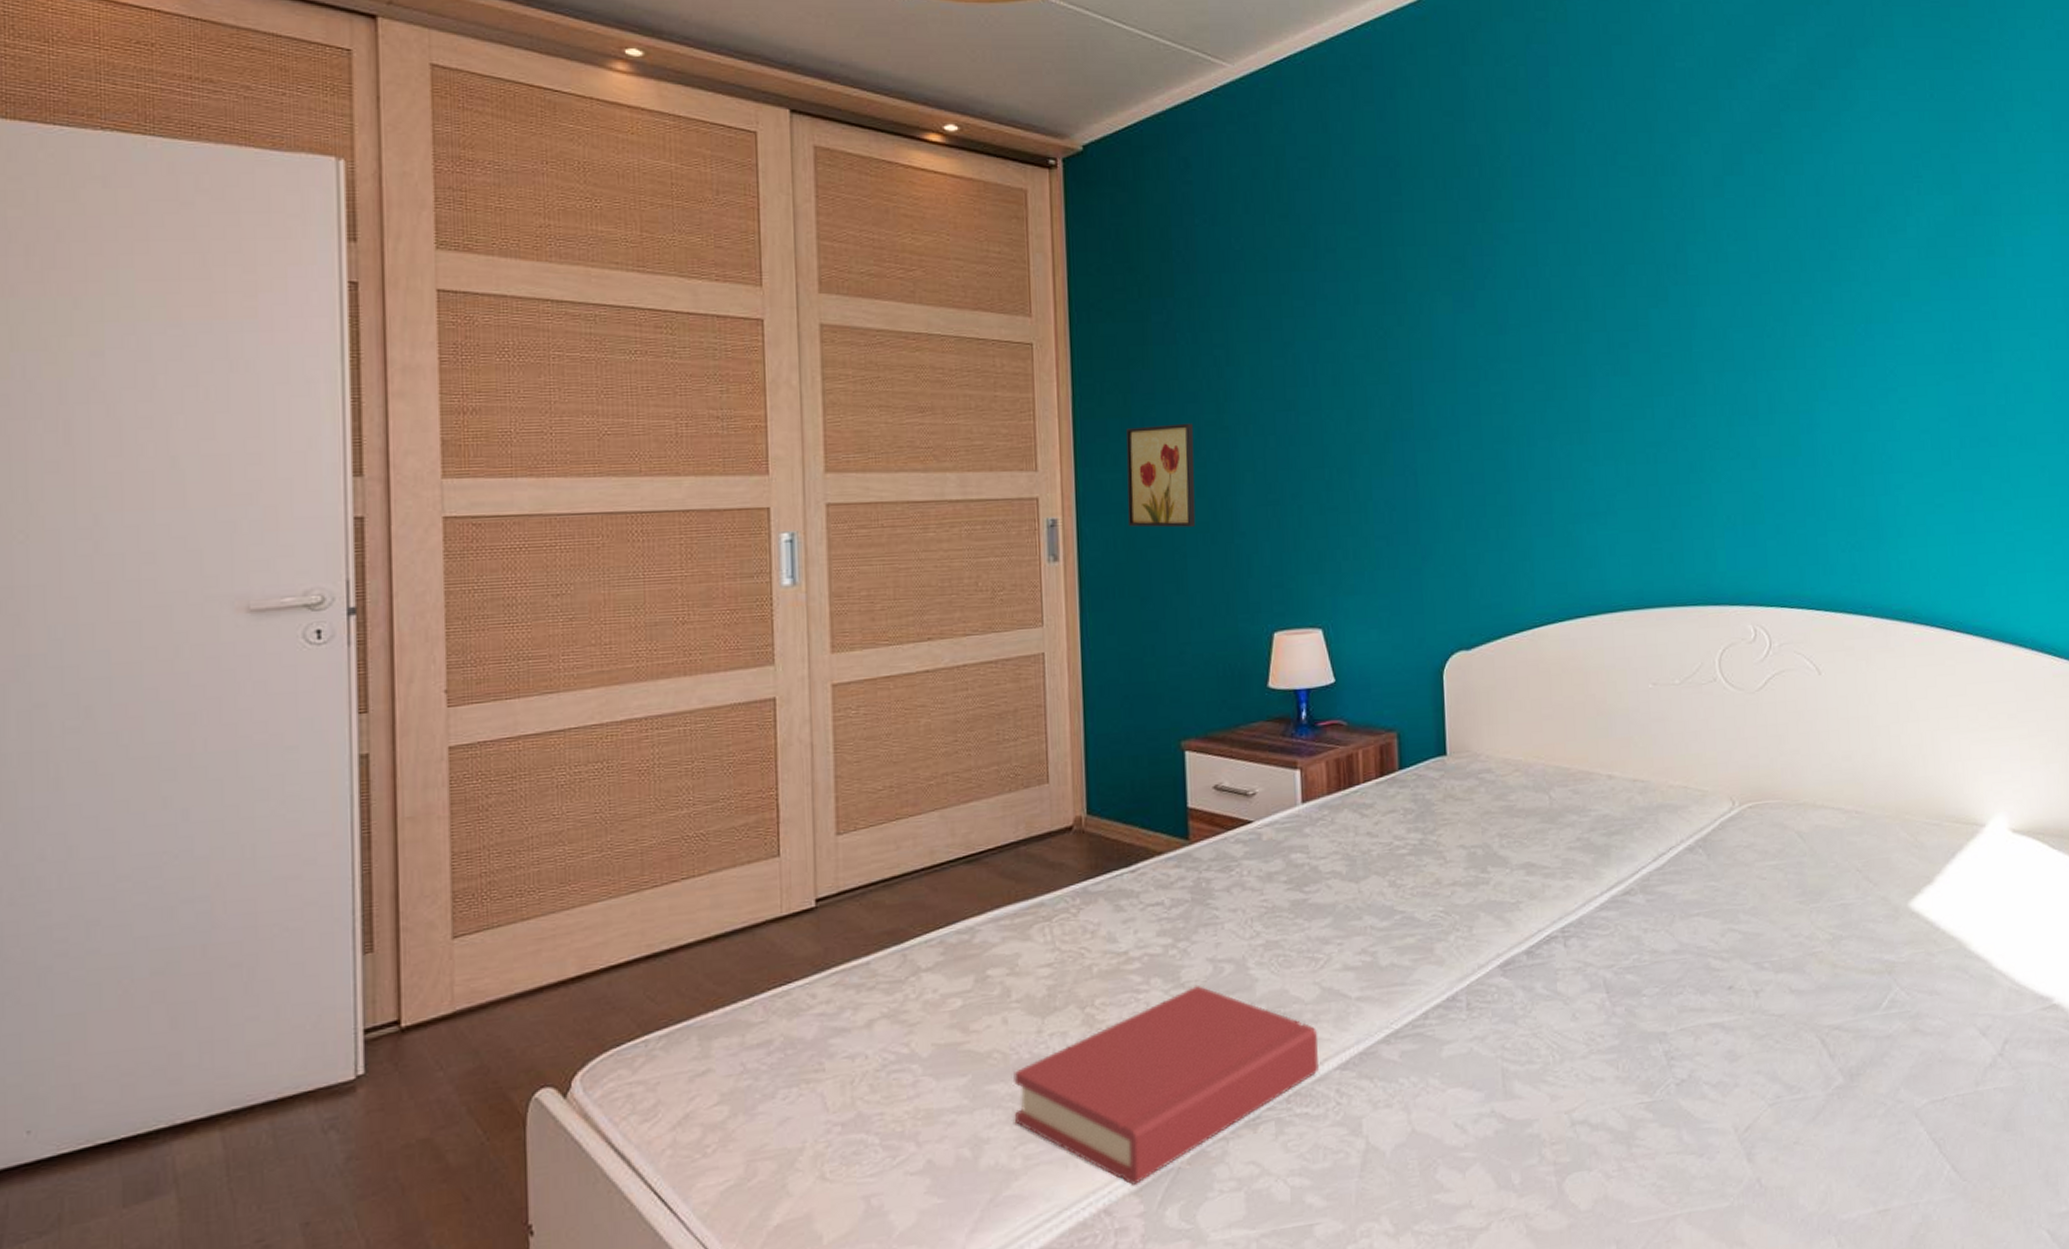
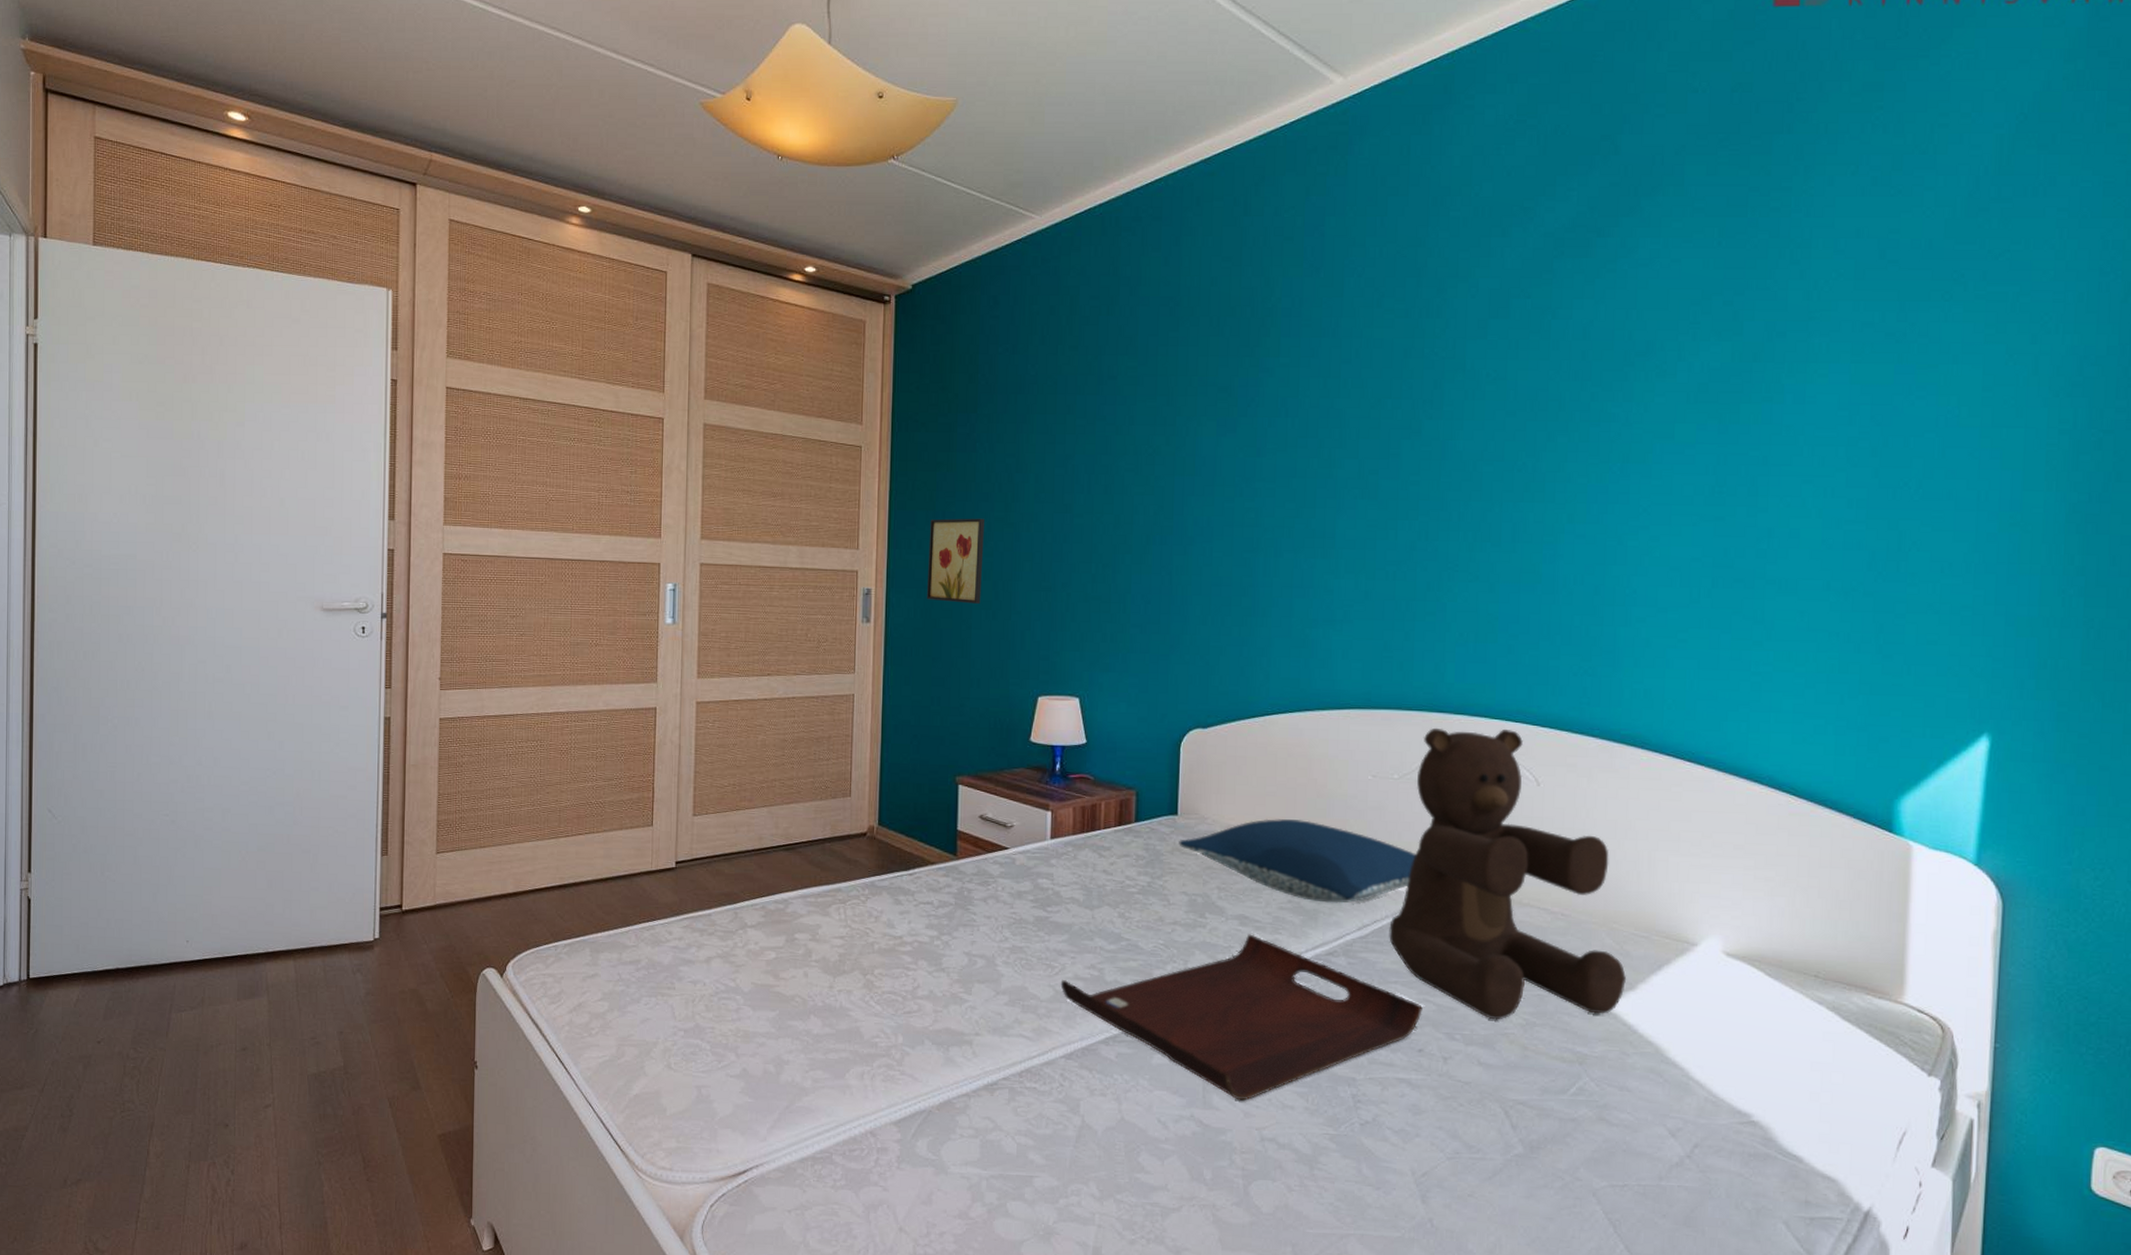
hardback book: present [1012,985,1320,1186] -> none [808,971,1049,1118]
serving tray: none [1327,883,1729,1083] -> present [1060,934,1423,1101]
pillow: none [1451,743,1706,836] -> present [1179,819,1416,904]
teddy bear: none [1686,616,1923,940] -> present [1389,727,1626,1020]

